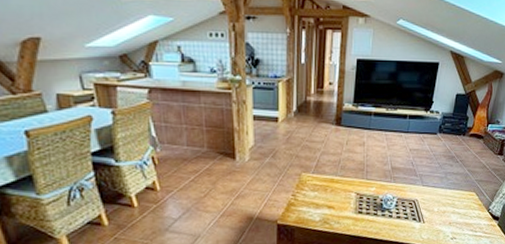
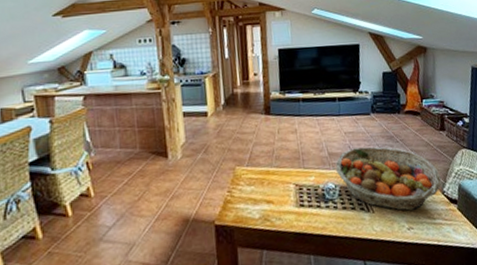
fruit basket: none [397,164,489,224] -> present [336,146,442,211]

